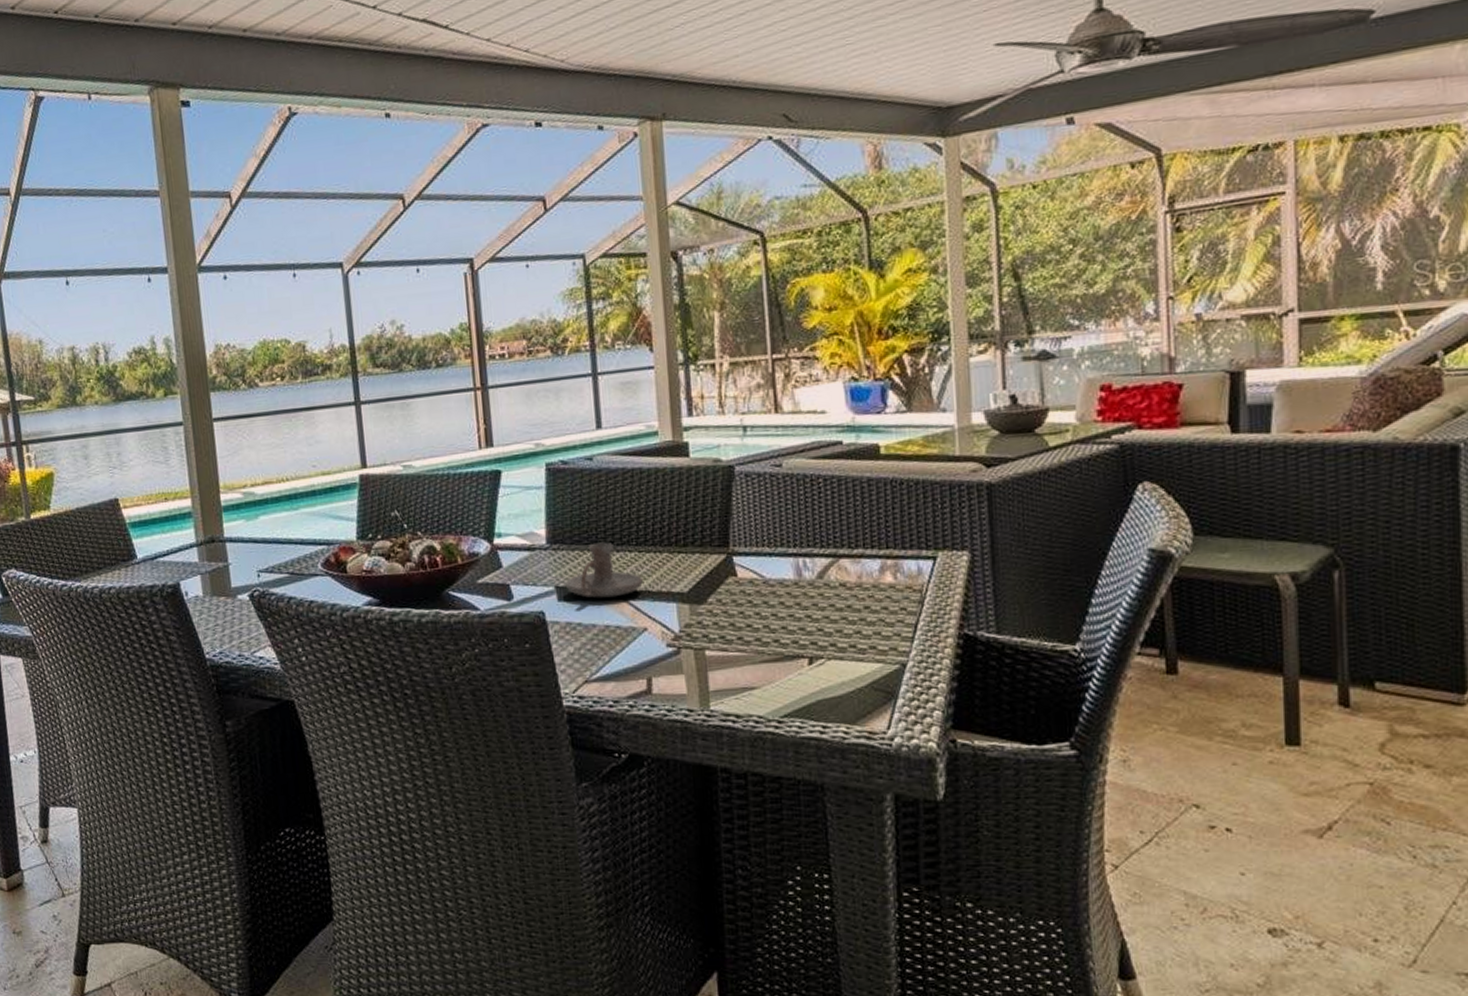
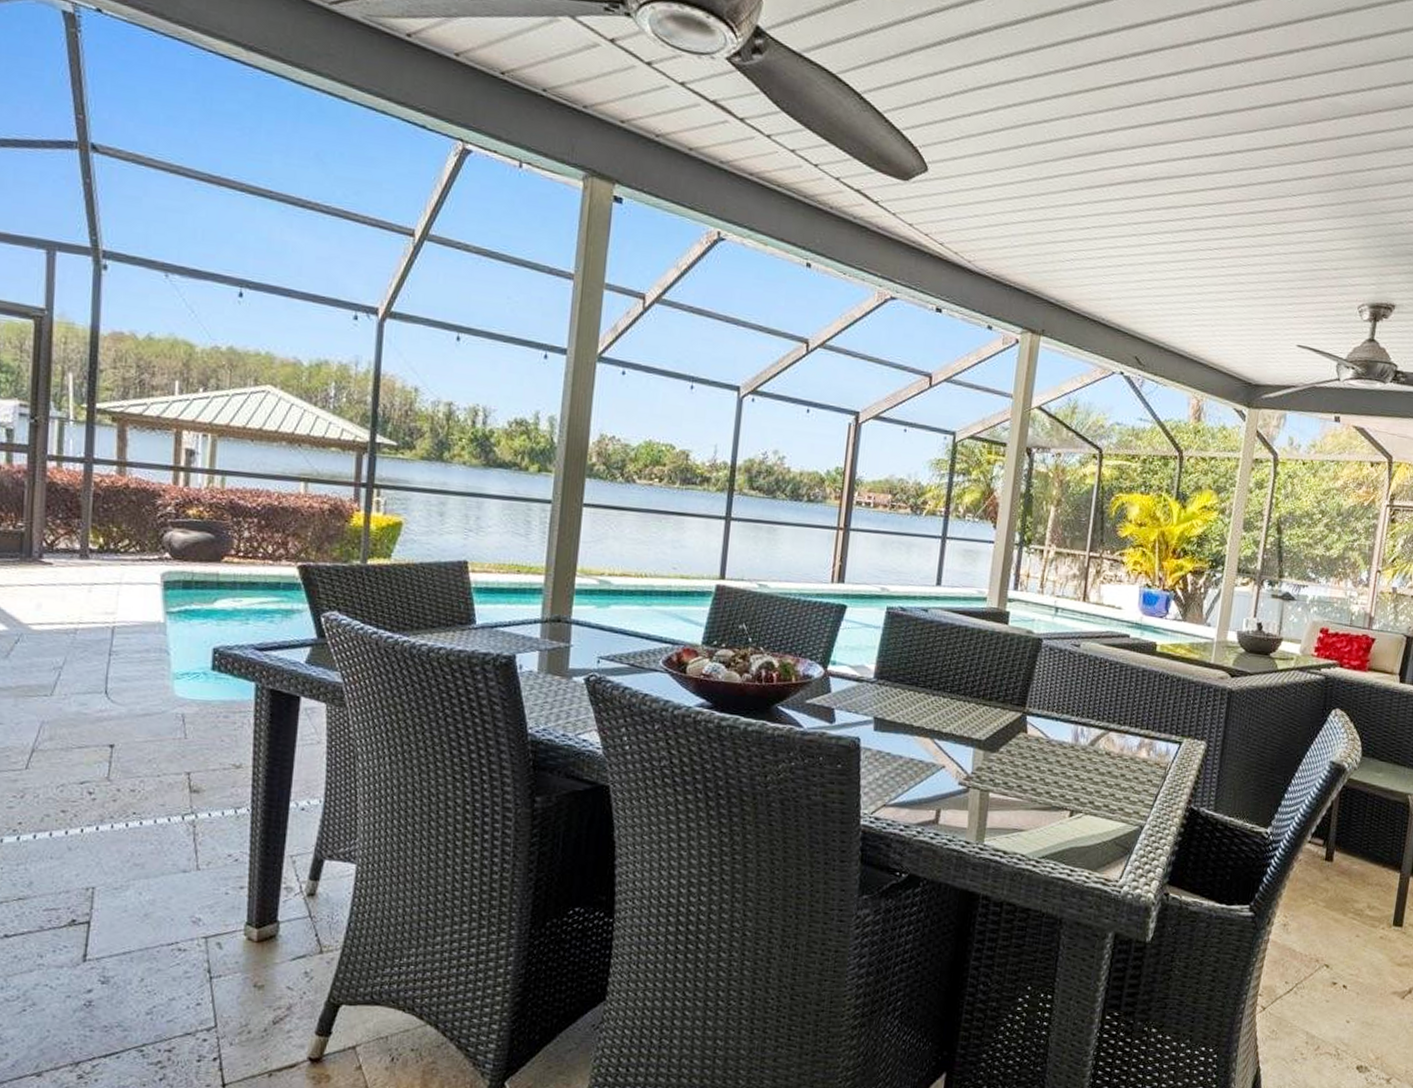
candle holder: present [565,542,643,598] -> none [883,684,950,735]

